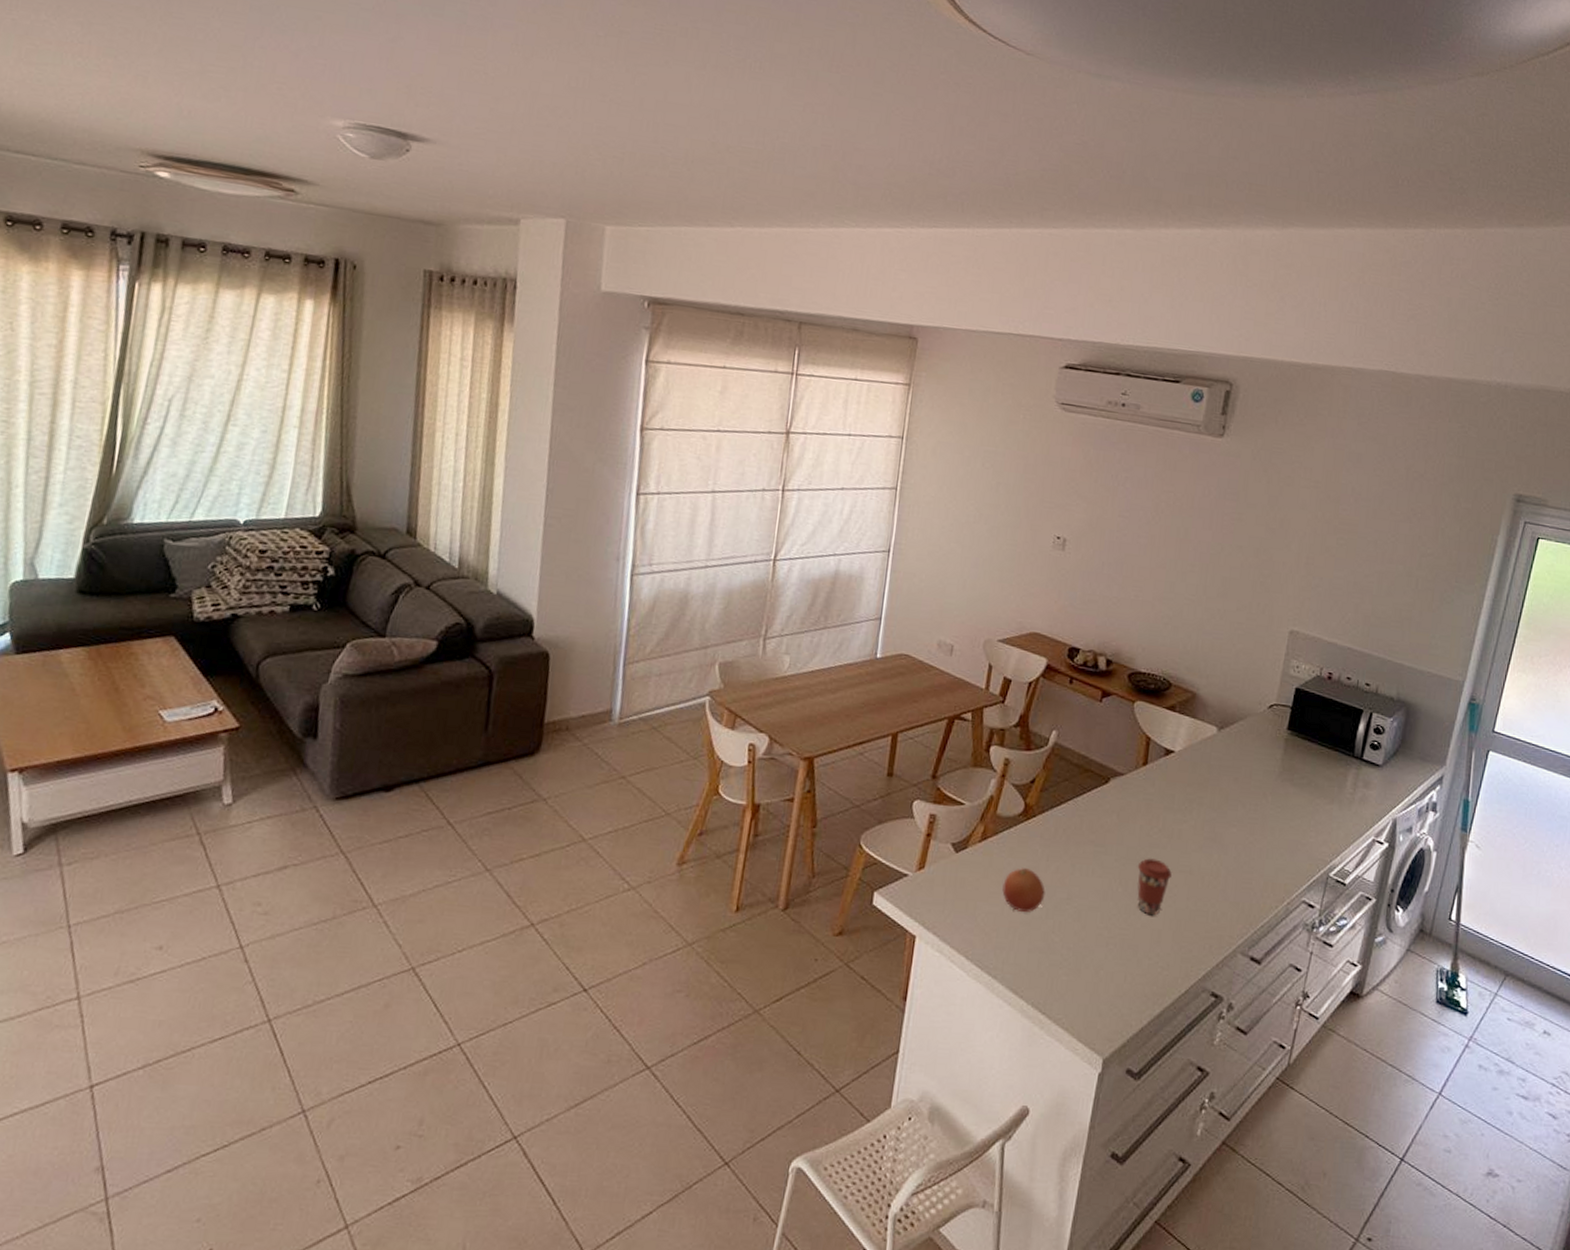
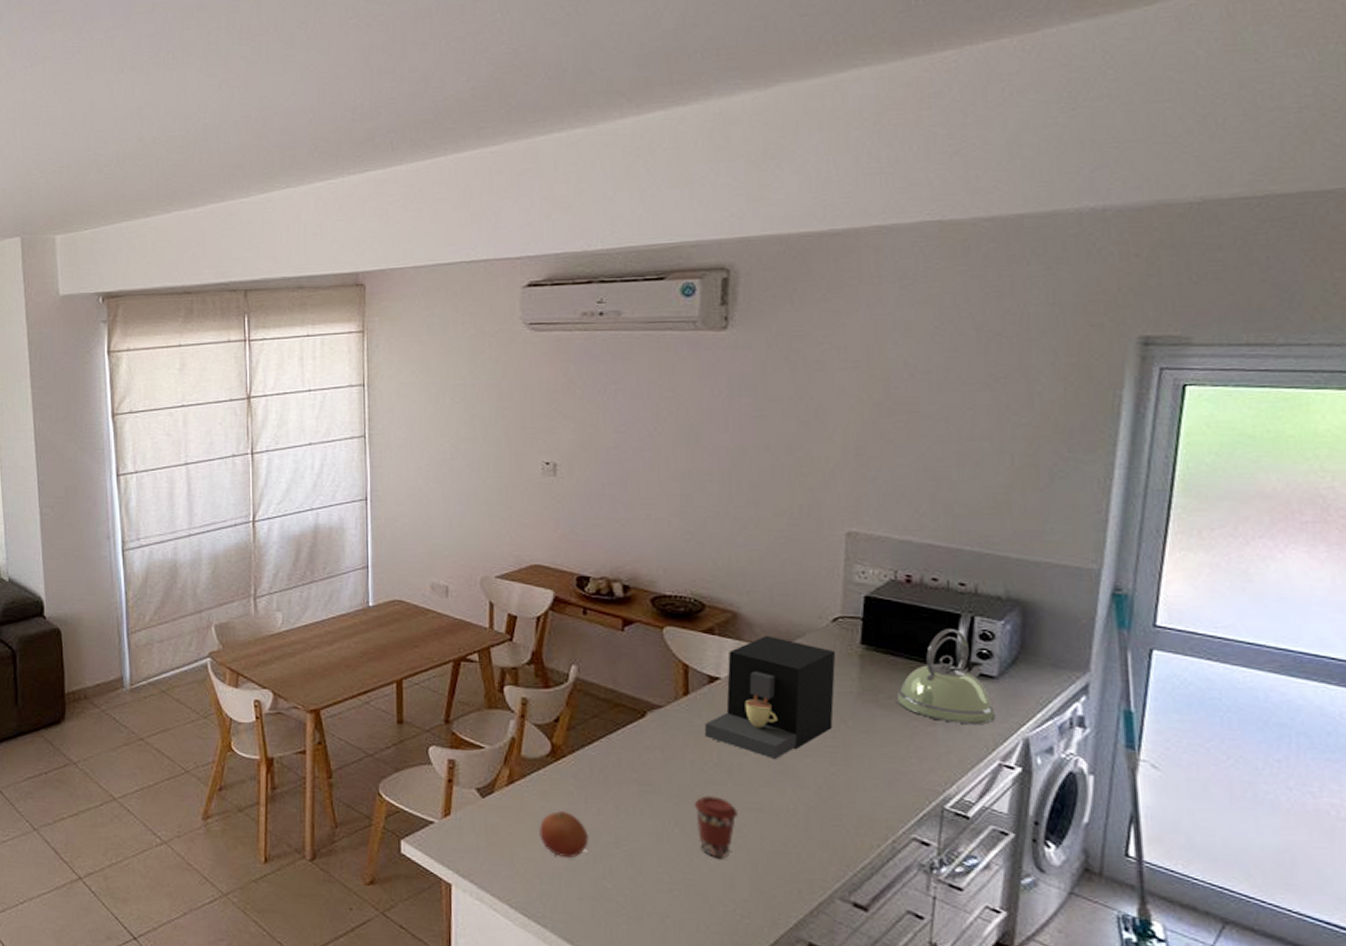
coffee maker: none [1154,715,1268,828] -> present [704,635,836,760]
kettle: none [1307,721,1377,805] -> present [896,629,997,724]

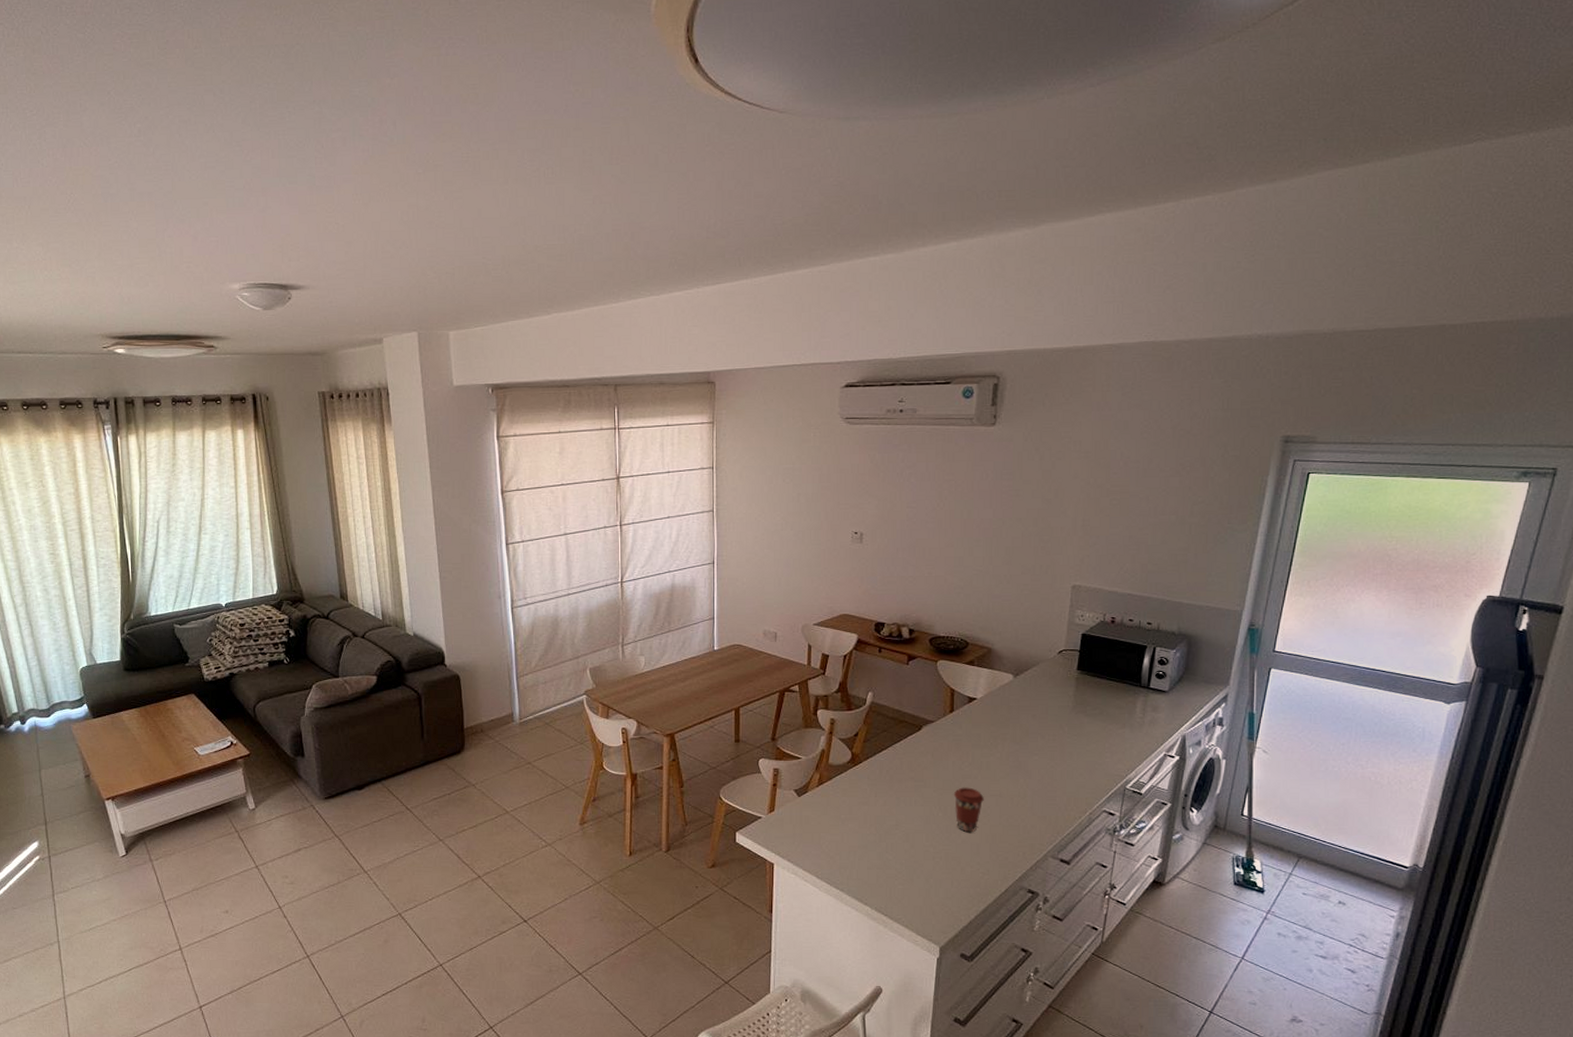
fruit: present [539,811,589,859] -> none [840,804,877,839]
coffee maker: present [704,635,836,760] -> none [963,665,1060,758]
kettle: present [896,629,997,724] -> none [1099,657,1165,726]

